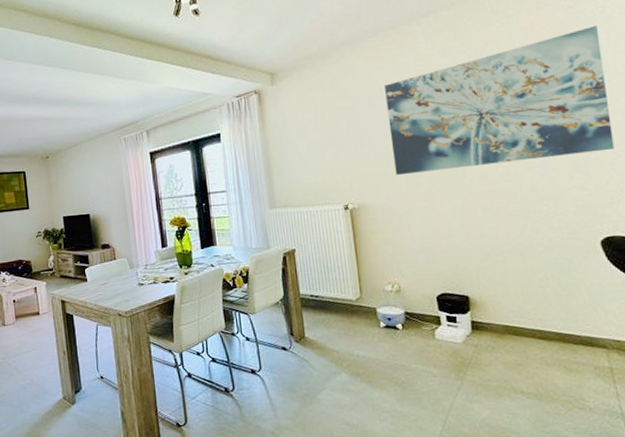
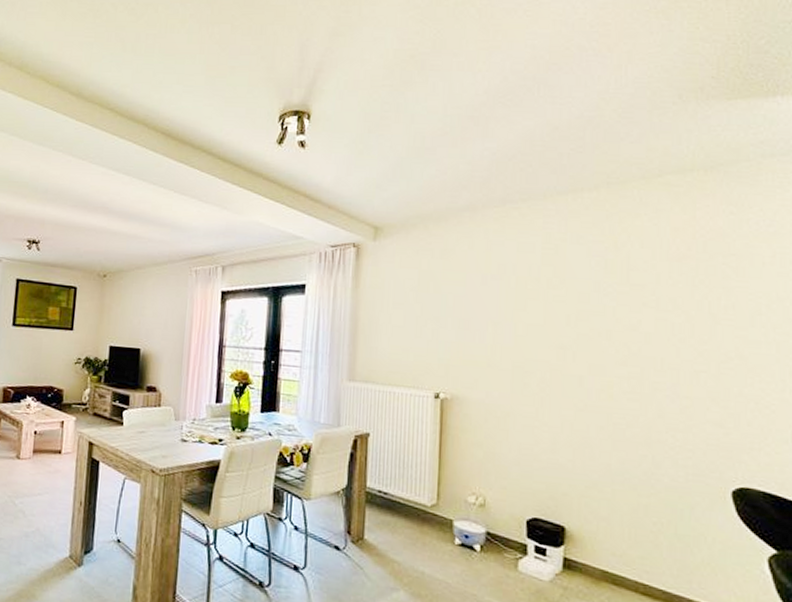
wall art: present [384,25,615,176] -> none [501,239,764,387]

